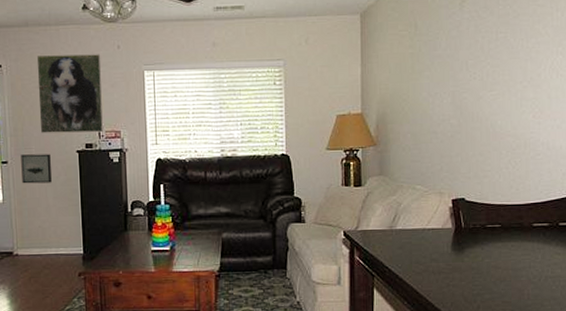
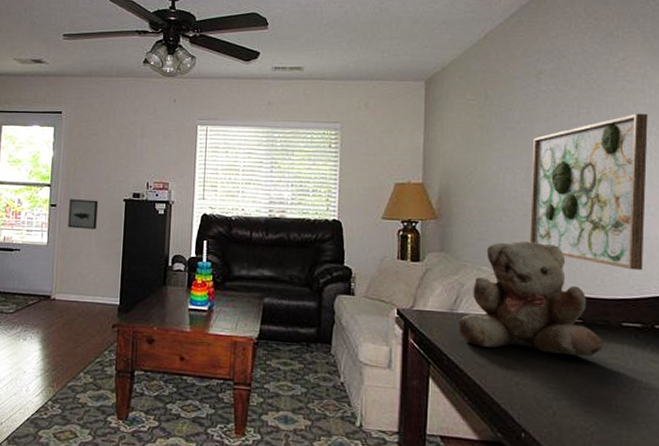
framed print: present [36,54,103,133] -> none [91,105,157,182]
teddy bear: none [397,159,518,257] -> present [458,240,604,357]
wall art: none [456,35,555,178] -> present [529,113,648,271]

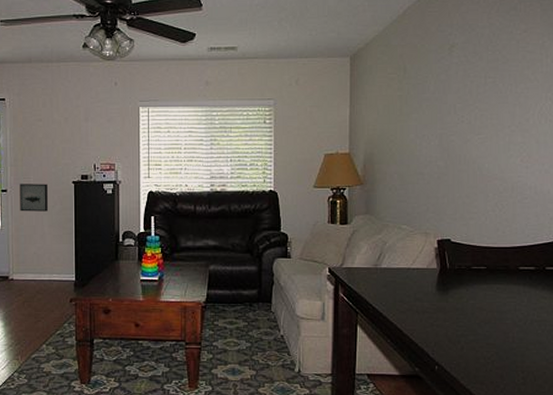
teddy bear: present [458,240,604,357] -> none [381,200,504,298]
wall art: present [529,113,648,271] -> none [442,81,544,221]

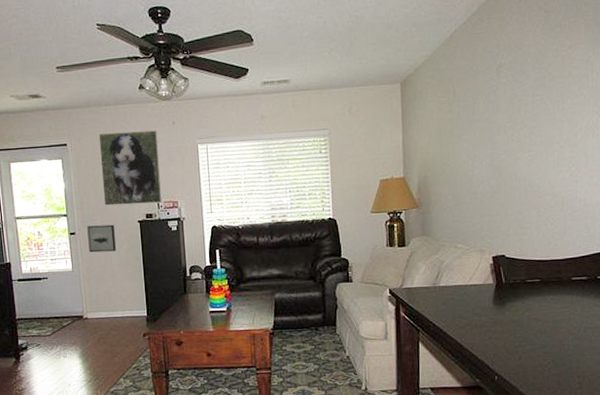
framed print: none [38,90,99,164] -> present [98,130,162,206]

